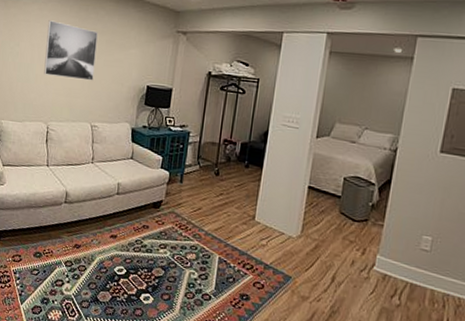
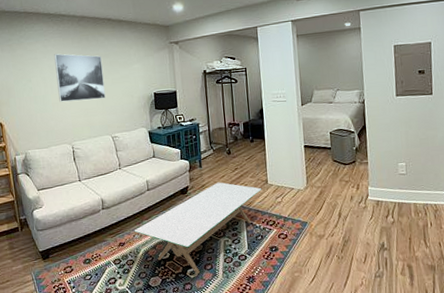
coffee table: none [93,204,247,301] -> present [134,182,262,274]

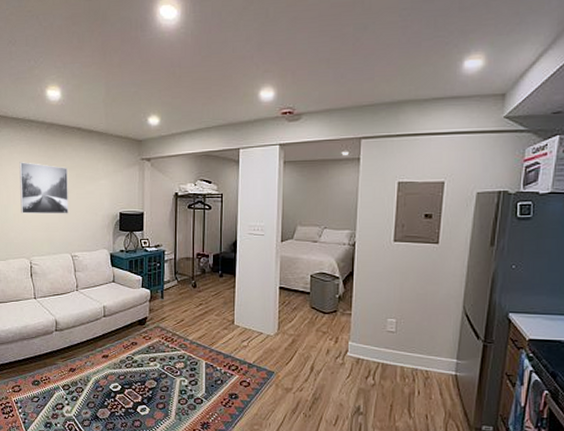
coffee table: present [134,182,262,274] -> none [86,316,227,411]

